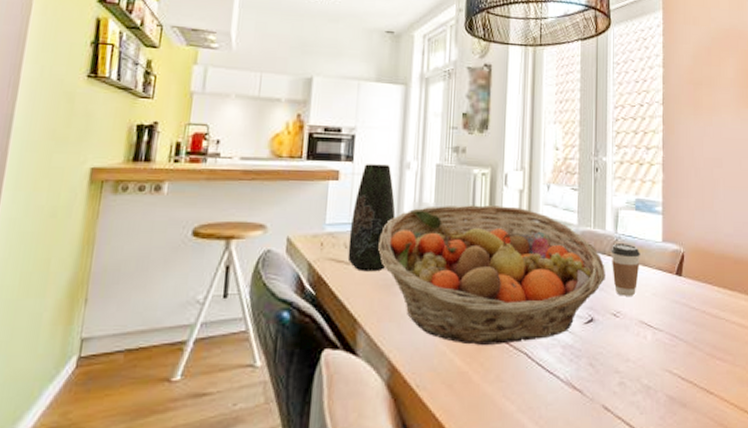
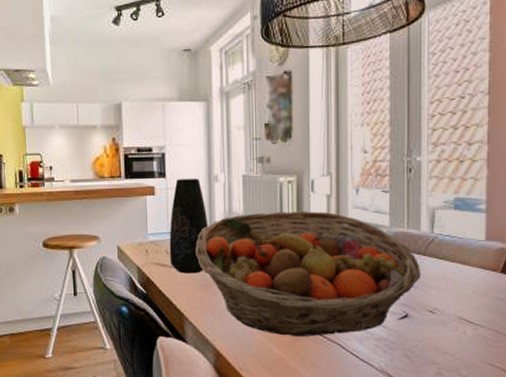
coffee cup: present [611,244,640,296] -> none [426,243,460,294]

